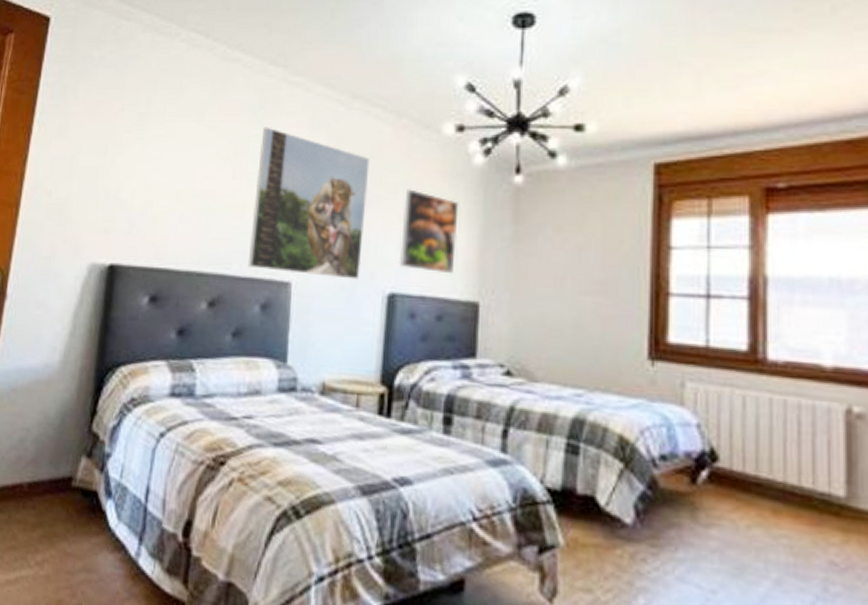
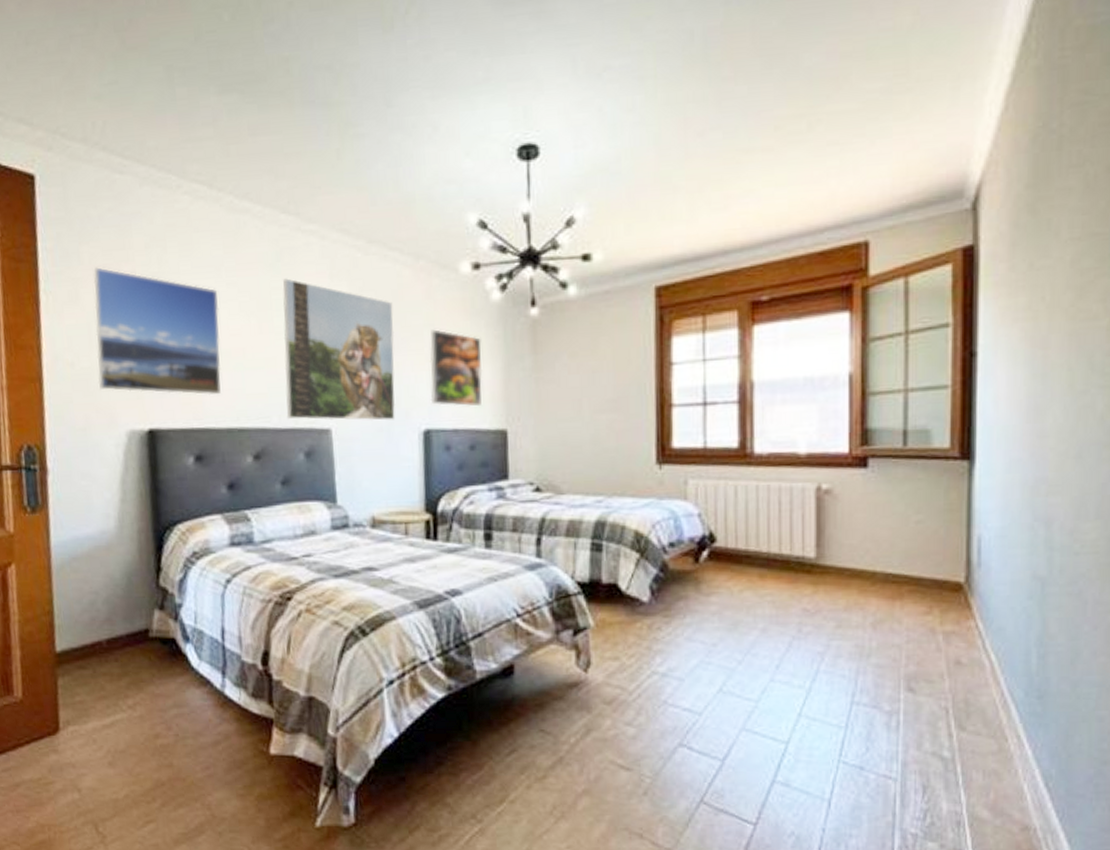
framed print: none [70,103,199,236] -> present [93,267,221,395]

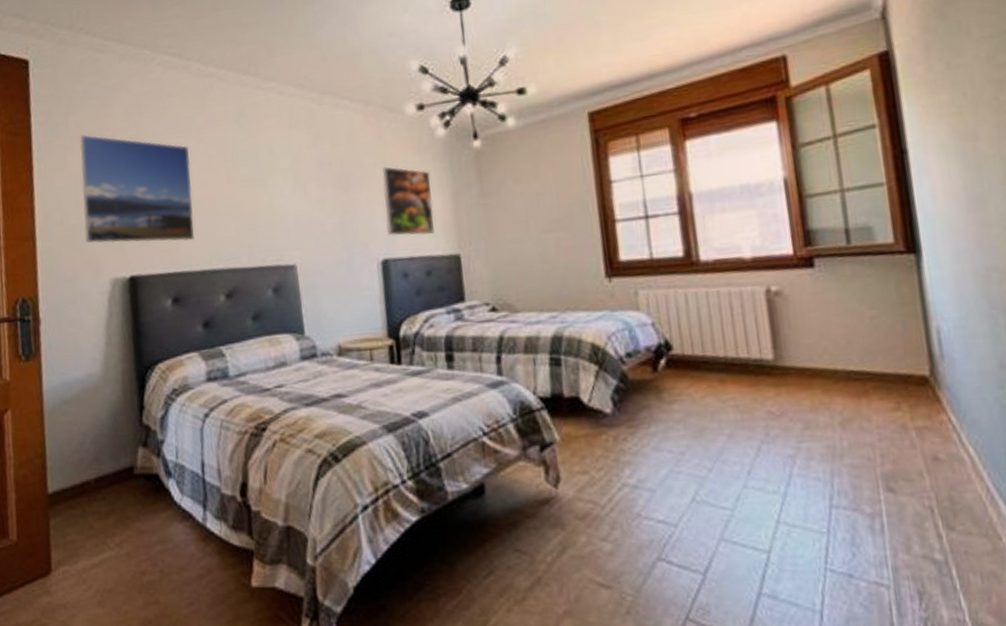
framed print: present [283,278,396,421] -> none [246,131,355,258]

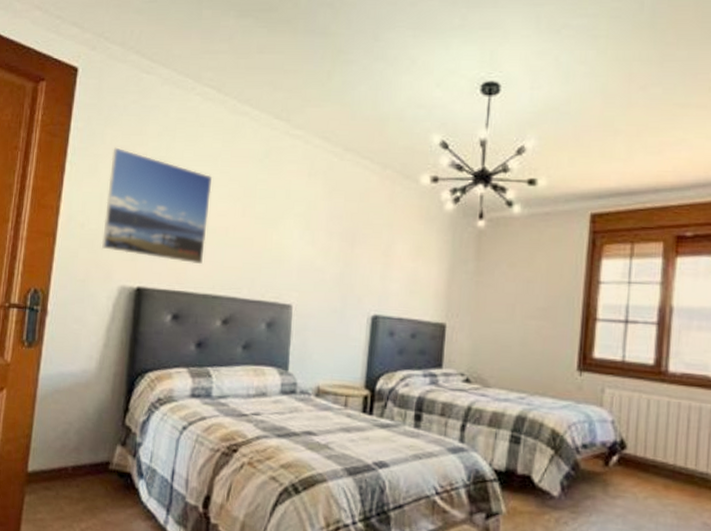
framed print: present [382,166,434,236] -> none [381,229,432,301]

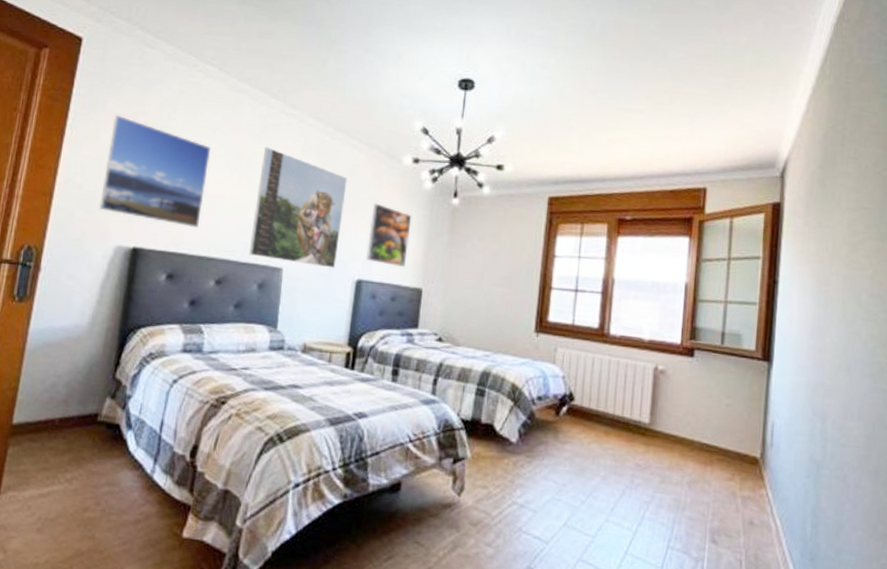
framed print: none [255,173,359,304] -> present [248,146,348,268]
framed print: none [381,229,432,301] -> present [365,203,412,268]

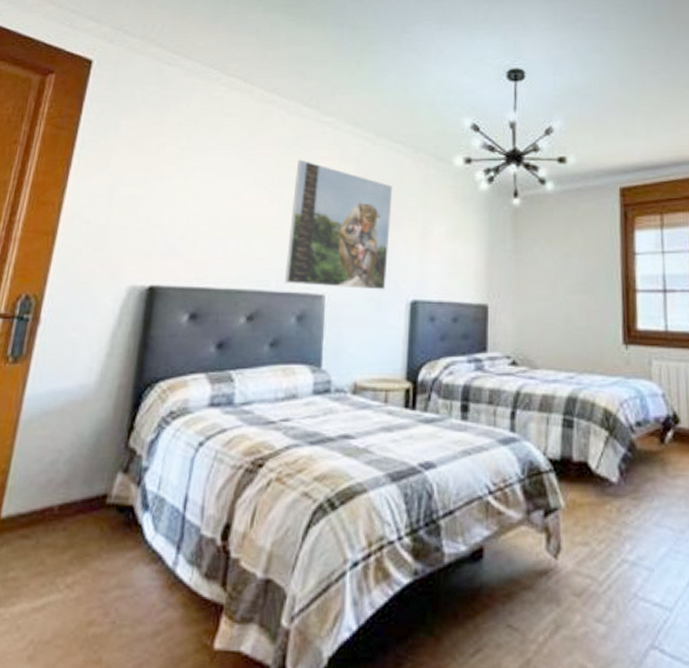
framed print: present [99,115,211,228] -> none [109,139,238,258]
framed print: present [365,203,412,268] -> none [419,211,469,282]

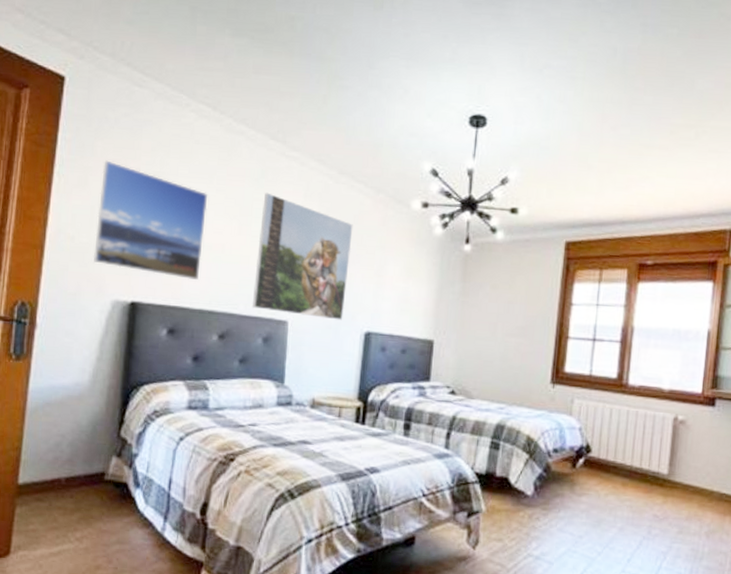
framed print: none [109,139,238,258] -> present [93,160,208,281]

